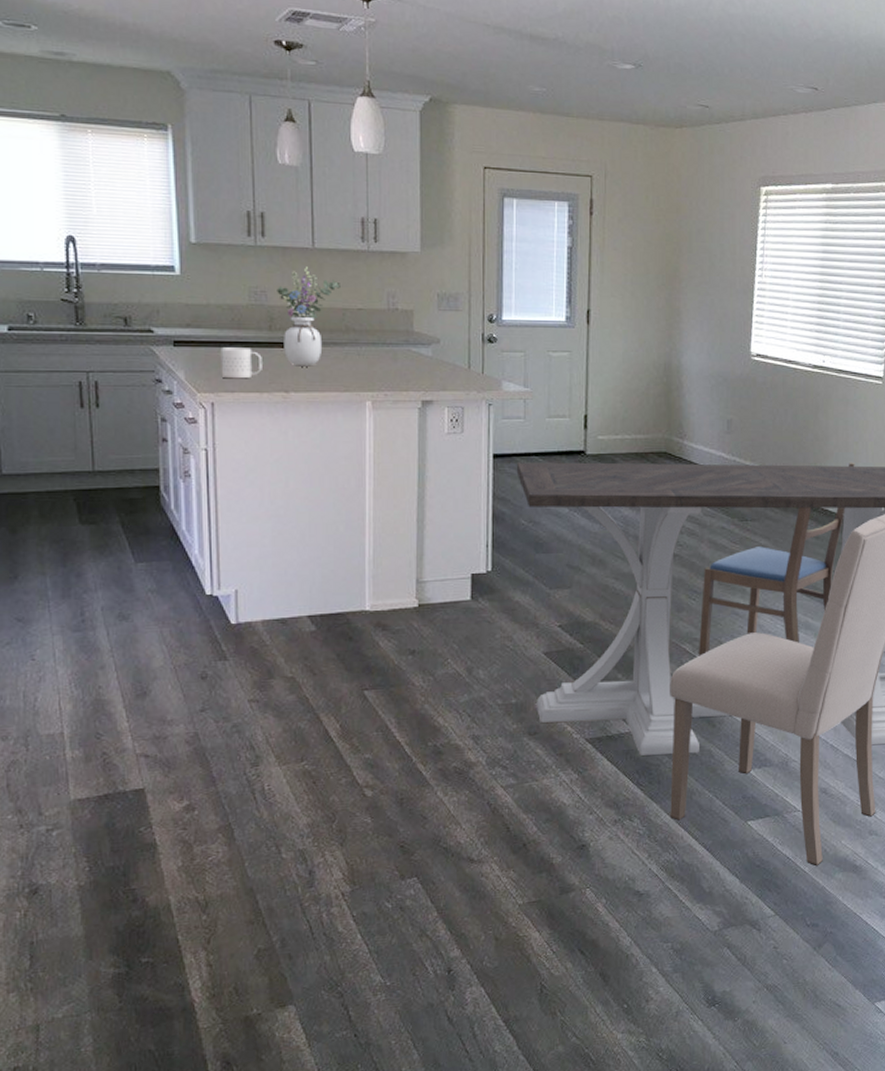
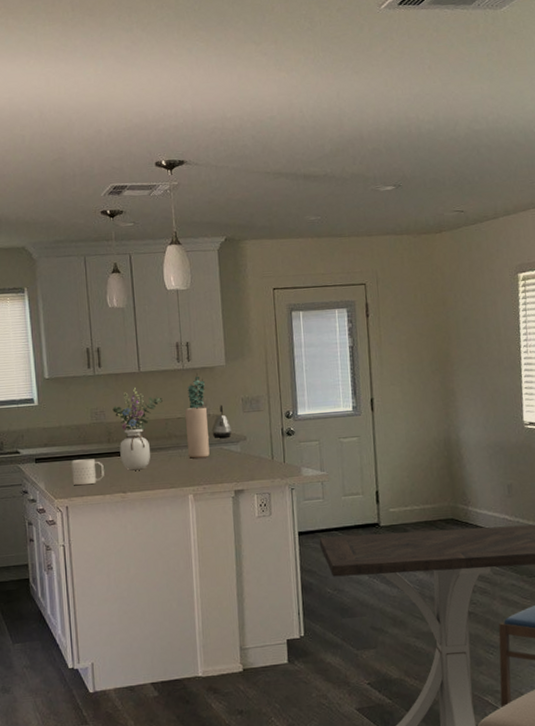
vase: none [367,256,395,359] -> present [184,372,210,459]
kettle: none [399,298,424,338] -> present [211,404,233,438]

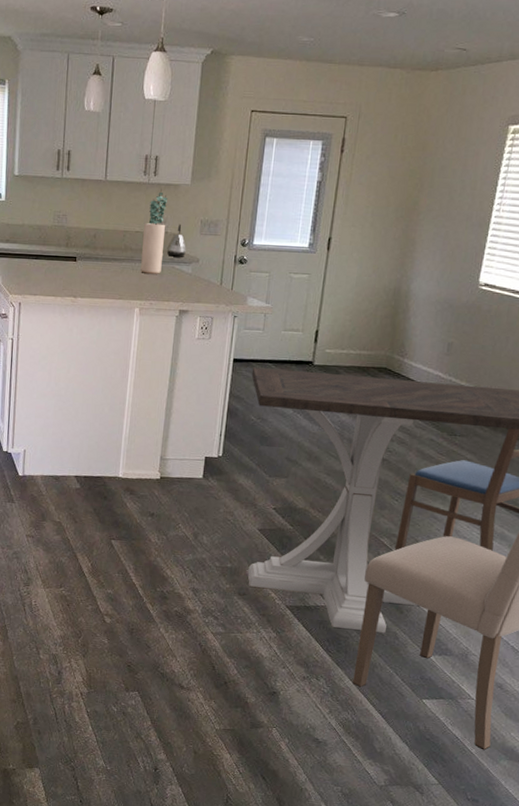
mug: present [71,459,104,486] -> none [28,259,59,285]
bouquet: present [112,388,163,471] -> none [74,196,124,278]

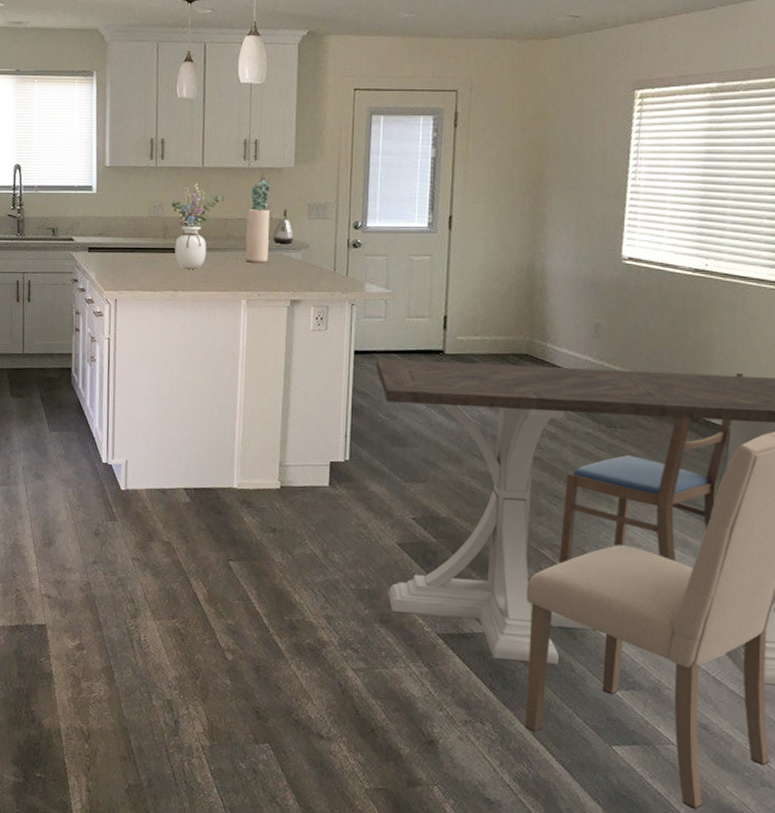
bouquet: none [74,196,124,278] -> present [171,183,224,269]

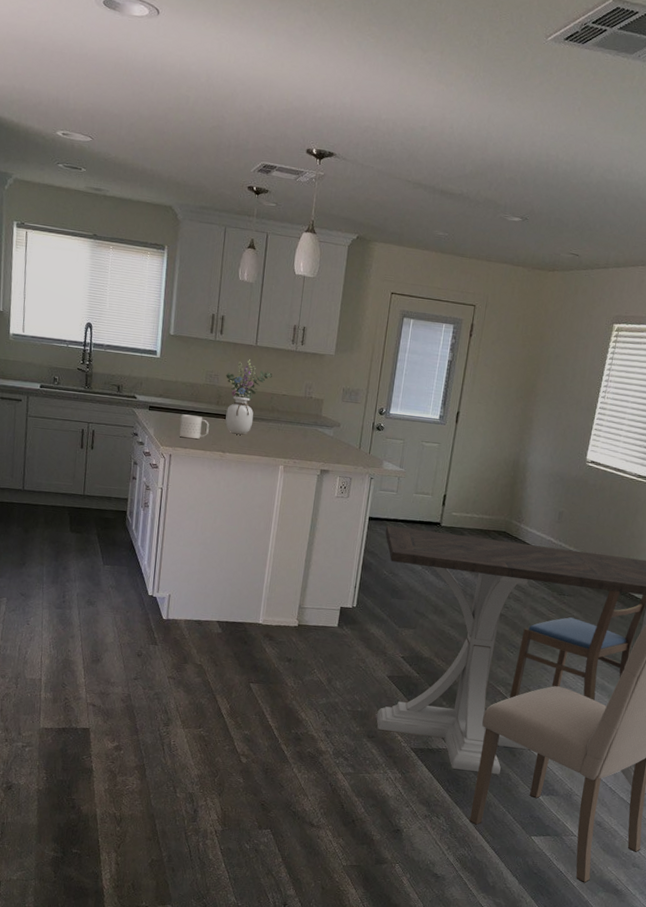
mug: none [124,253,157,280] -> present [179,414,209,440]
vase: present [244,172,271,263] -> none [285,356,313,435]
kettle: present [272,208,295,244] -> none [310,390,330,421]

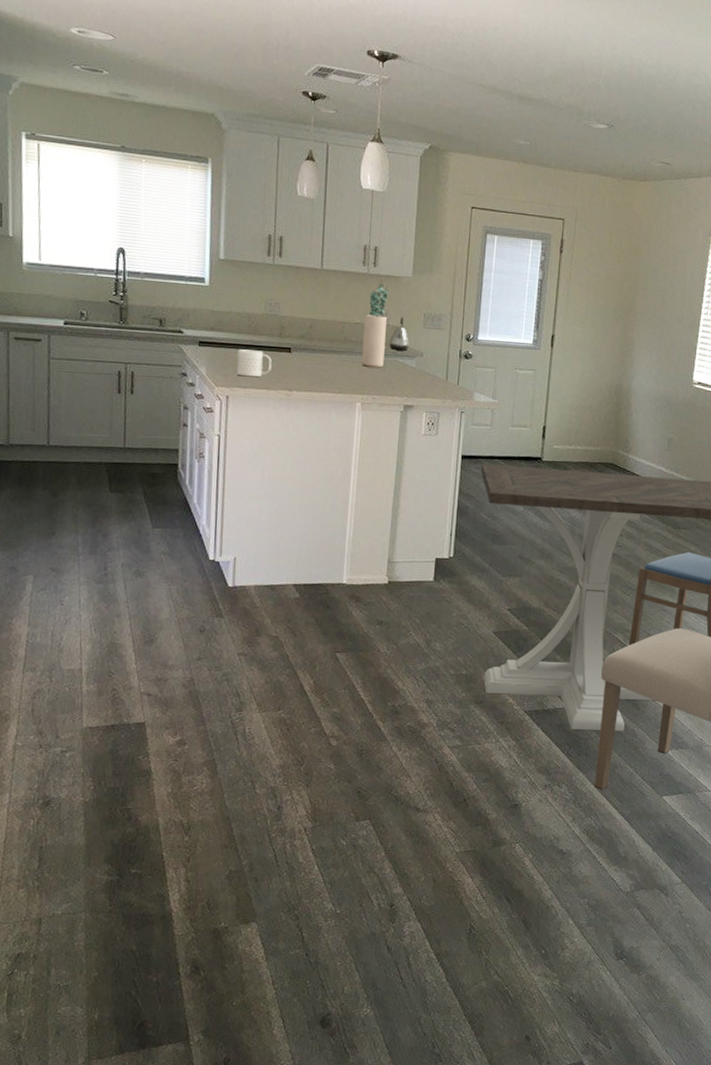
bouquet: present [225,359,272,435] -> none [288,284,342,370]
vase: none [285,356,313,435] -> present [361,279,388,368]
kettle: none [310,390,330,421] -> present [389,316,410,351]

